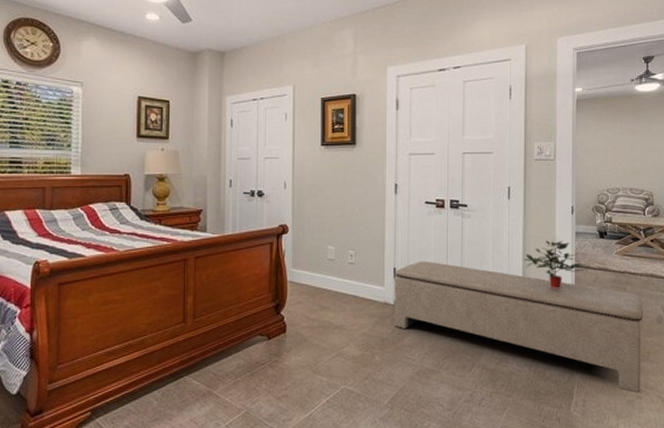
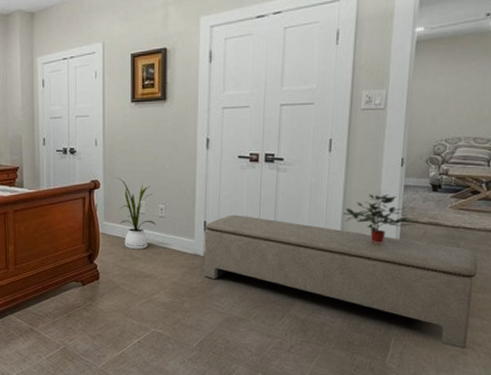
house plant: none [306,221,346,299] -> present [117,177,157,250]

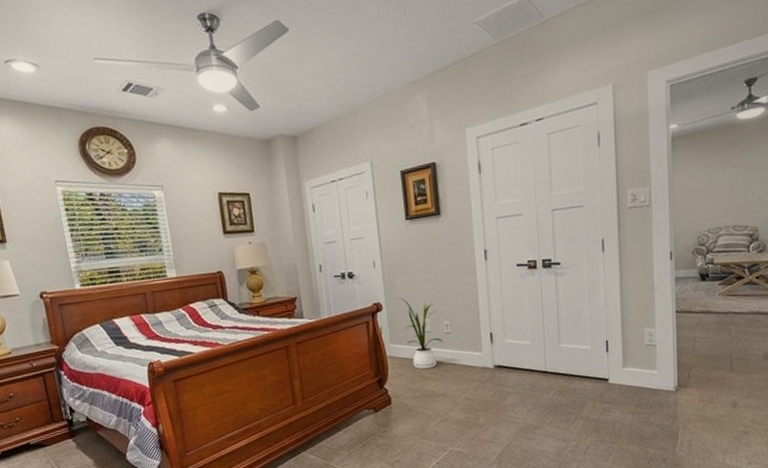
bench: present [204,215,478,348] -> none [492,323,749,429]
potted plant: present [343,194,416,244] -> none [622,287,689,337]

